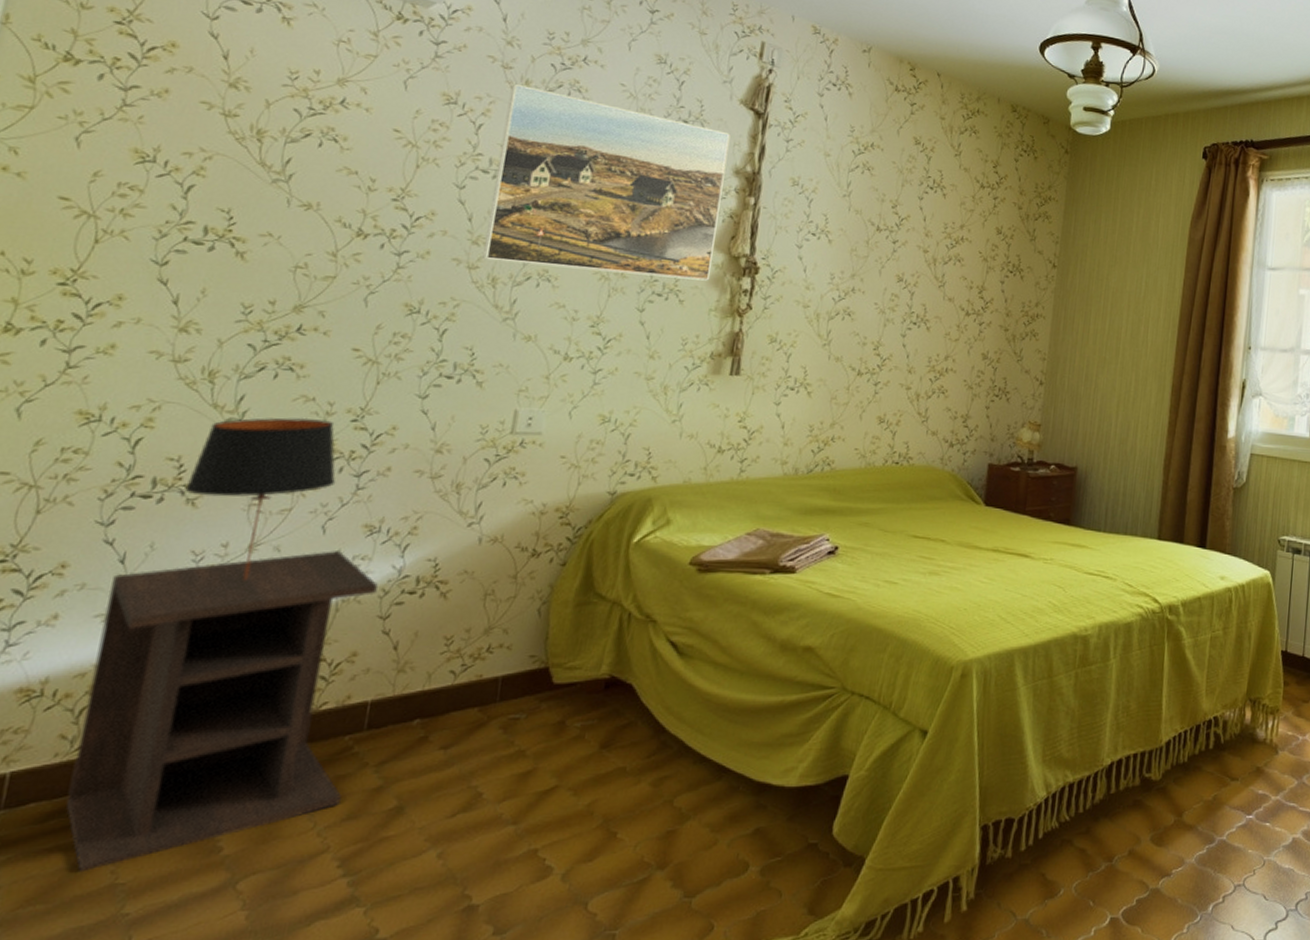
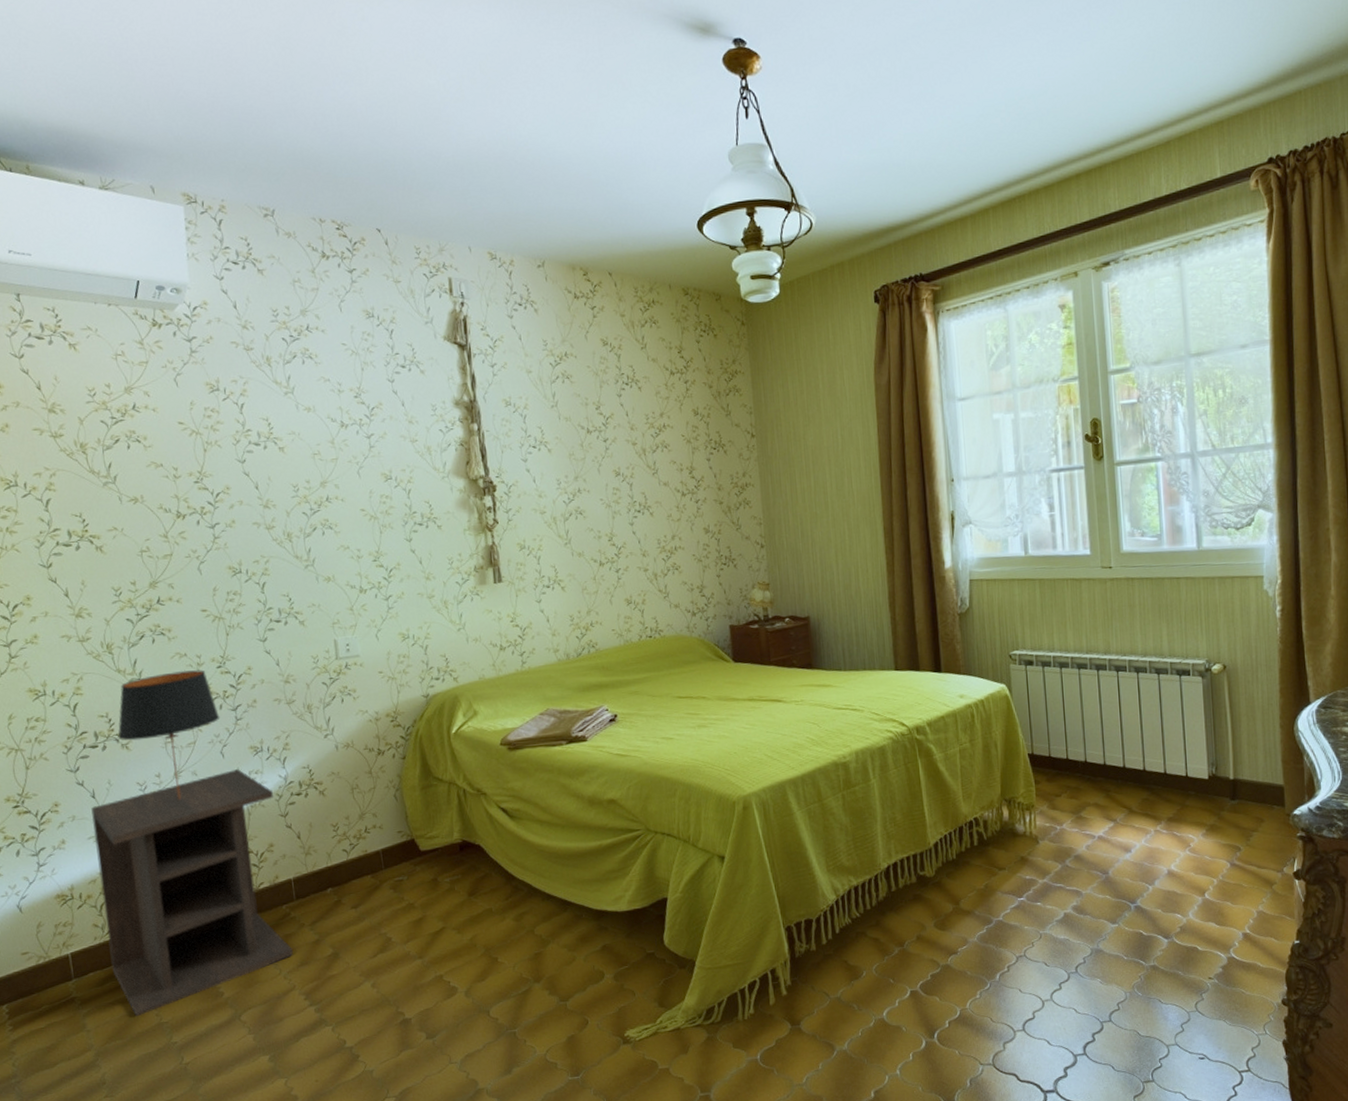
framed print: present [483,83,731,281] -> none [256,362,458,520]

